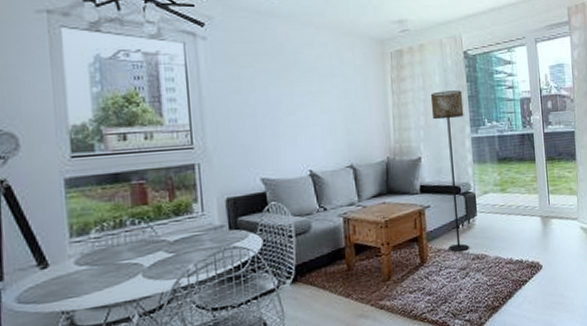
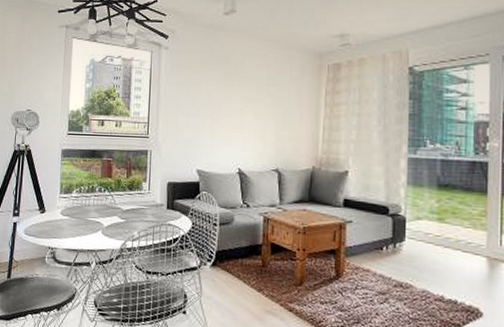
floor lamp: present [430,90,469,252] -> none [365,107,403,275]

